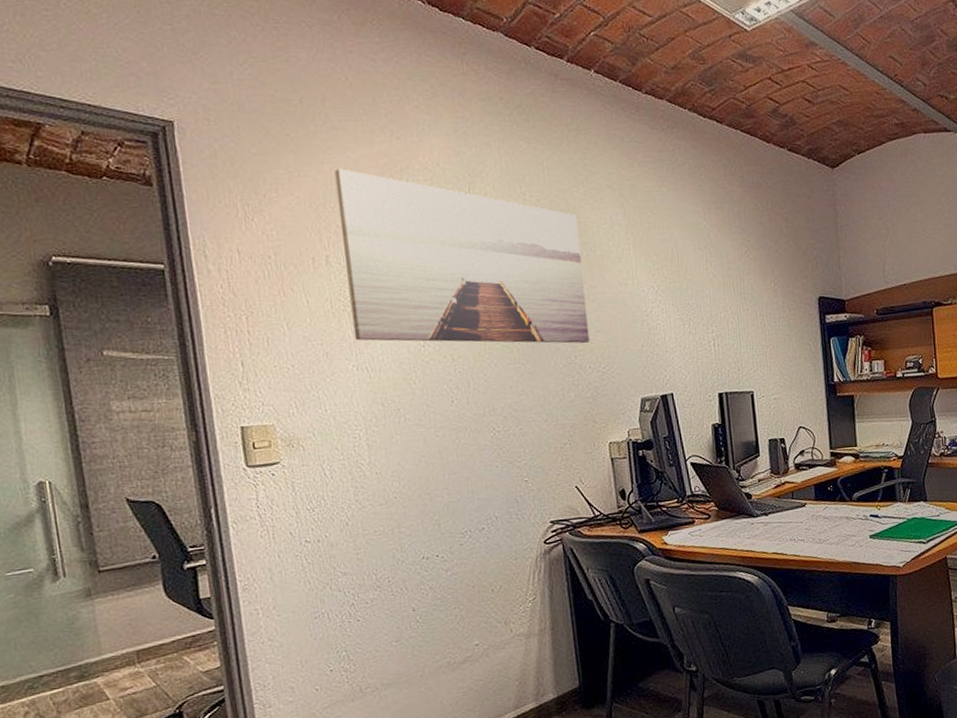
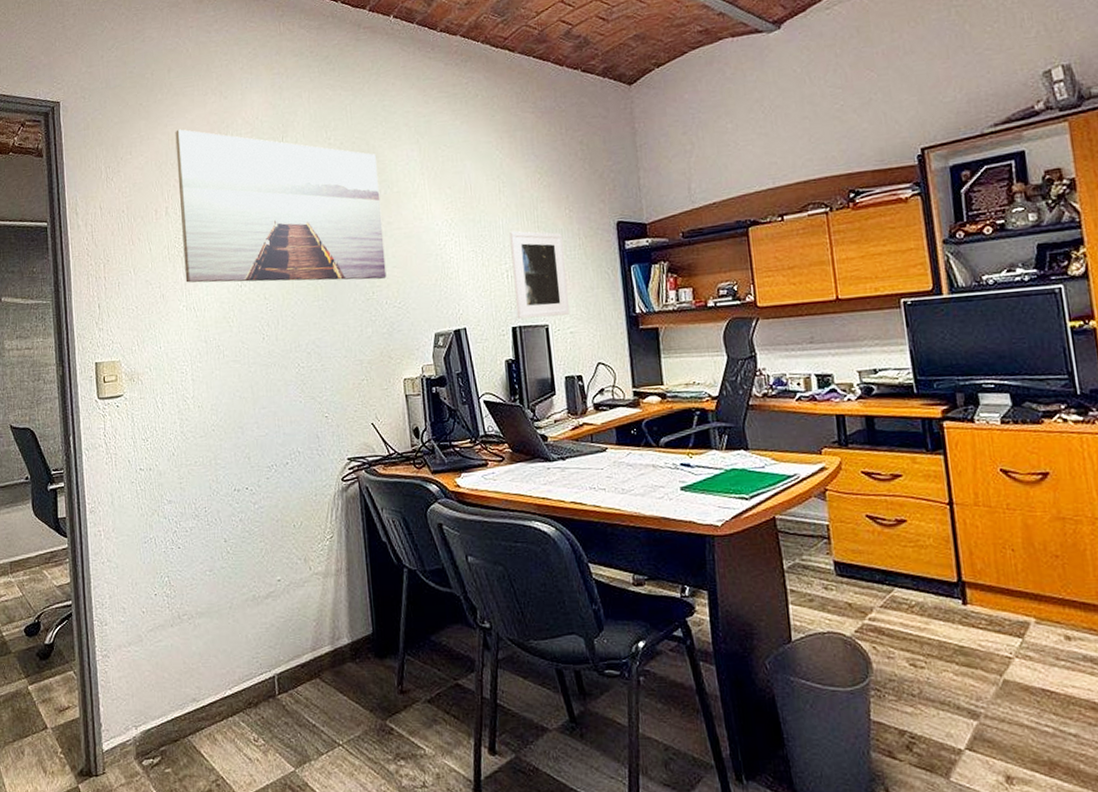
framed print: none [716,301,774,386] -> present [509,231,570,319]

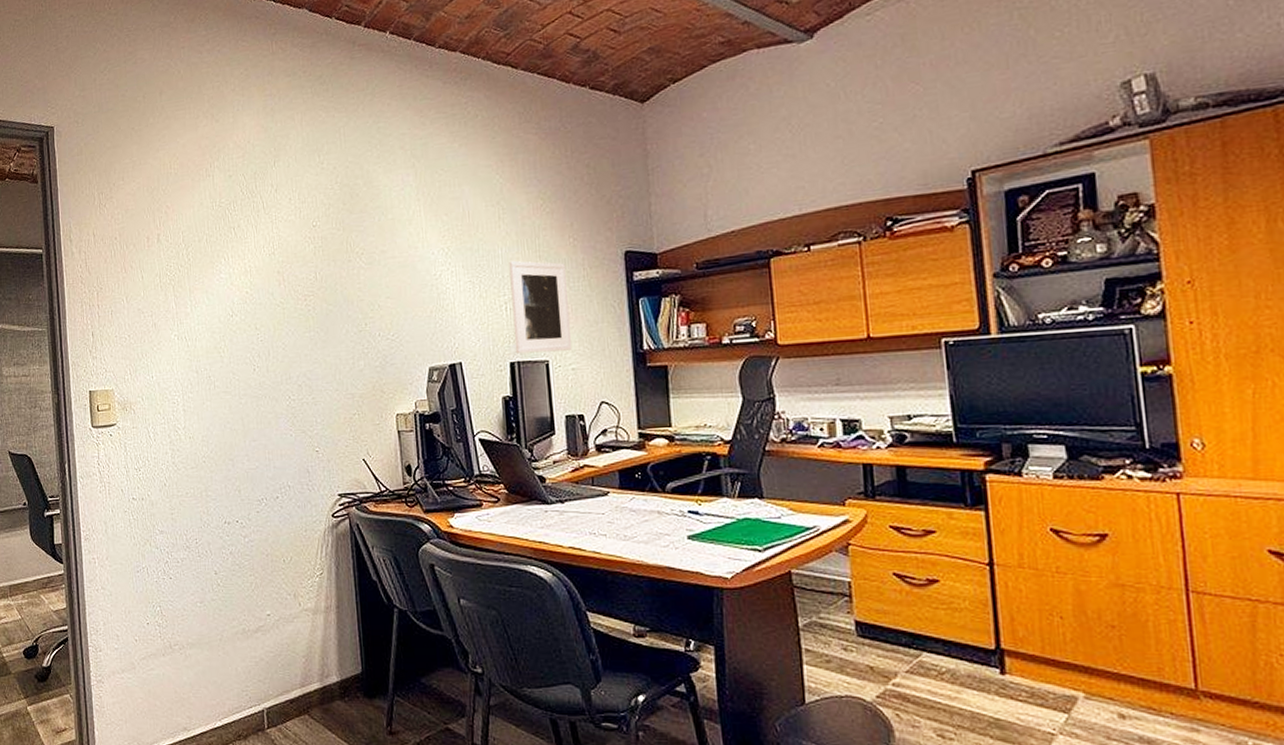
wall art: present [175,129,387,283] -> none [166,154,380,312]

